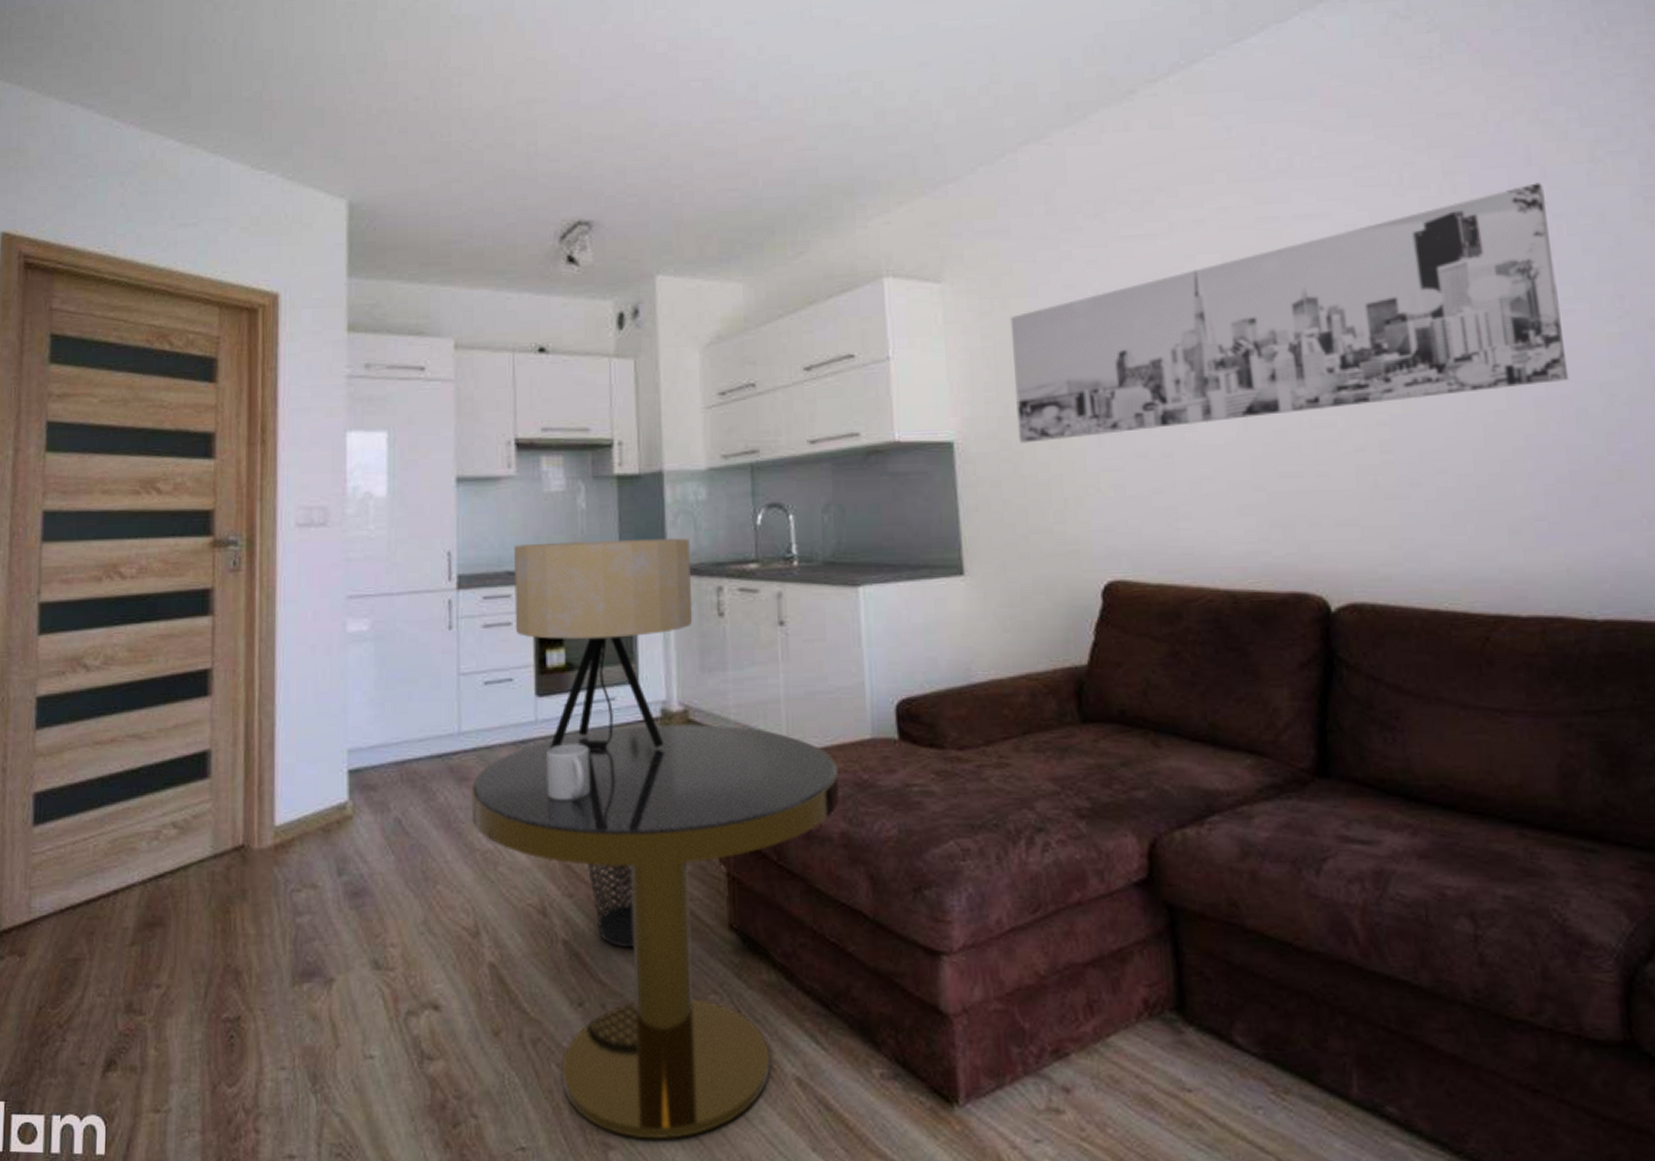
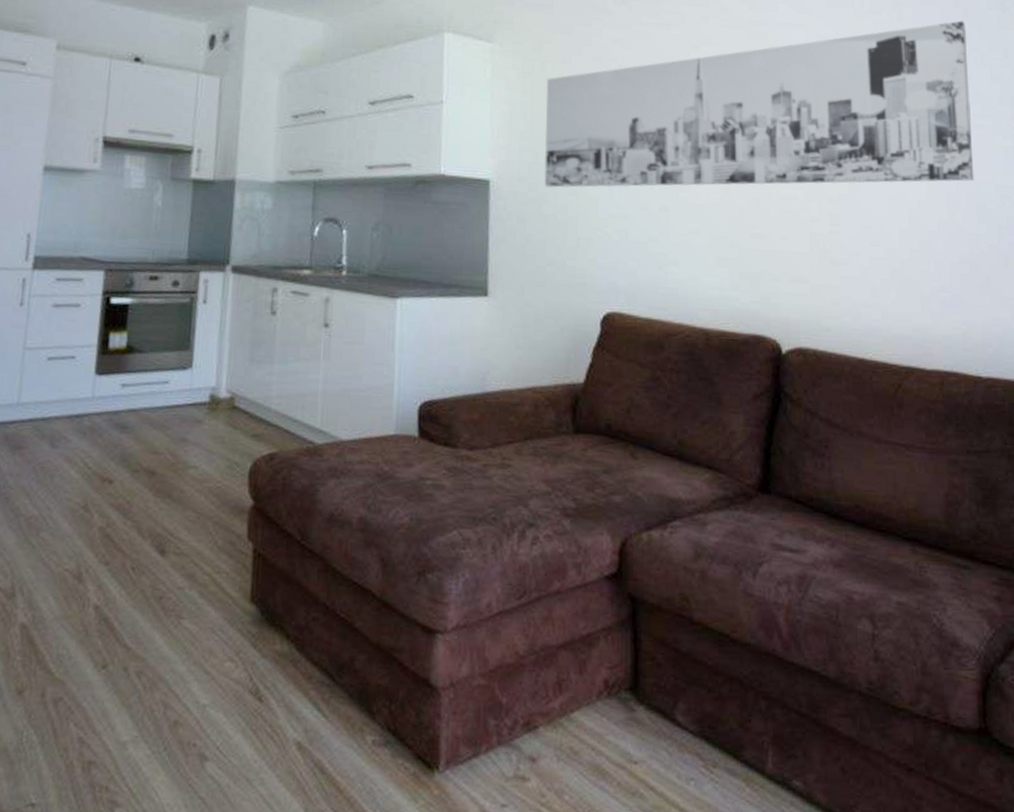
side table: present [472,723,839,1140] -> none [21,408,363,798]
table lamp: present [514,538,693,750] -> none [83,233,252,430]
mug: present [547,744,591,800] -> none [95,420,139,474]
wastebasket: present [586,864,634,949] -> none [124,534,168,616]

